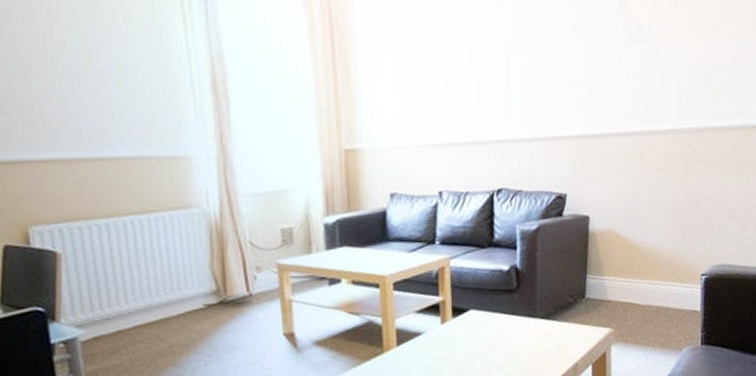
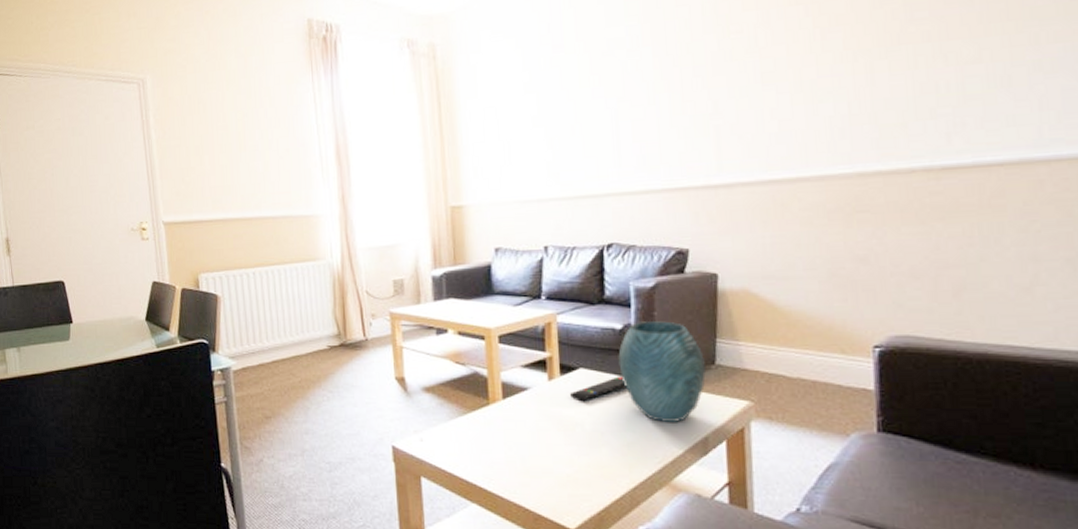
remote control: none [461,315,511,342] -> present [570,376,626,402]
vase: none [505,260,577,354] -> present [618,320,706,422]

